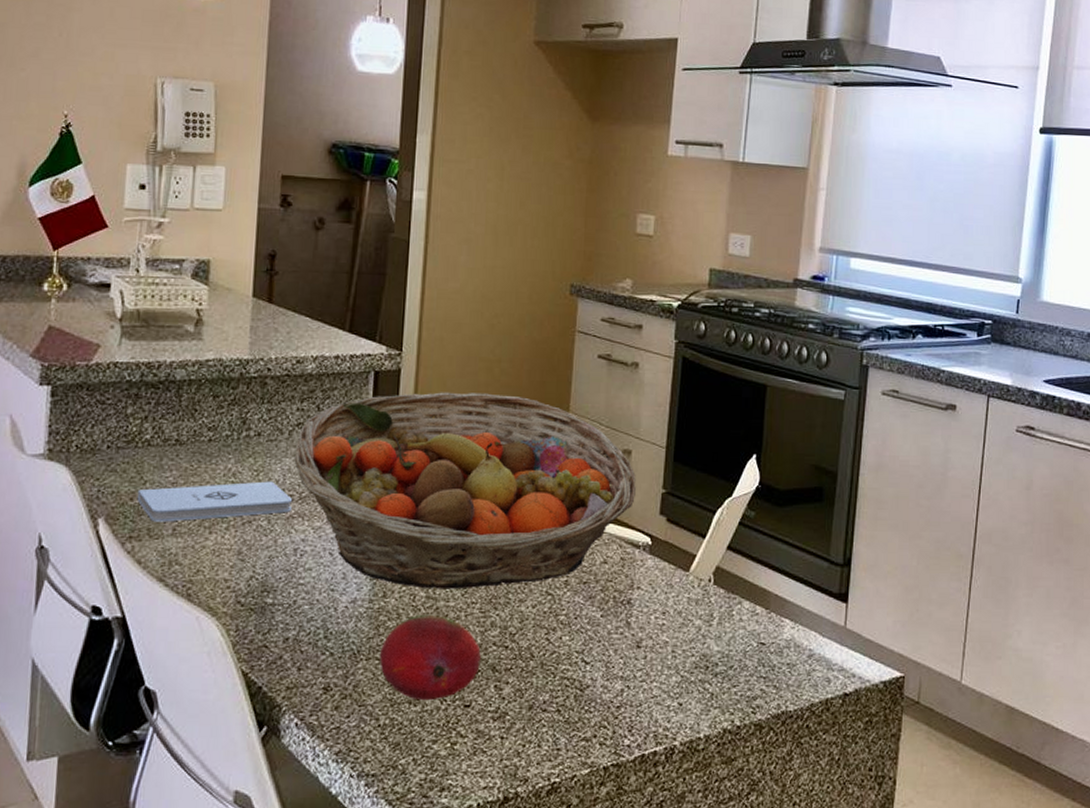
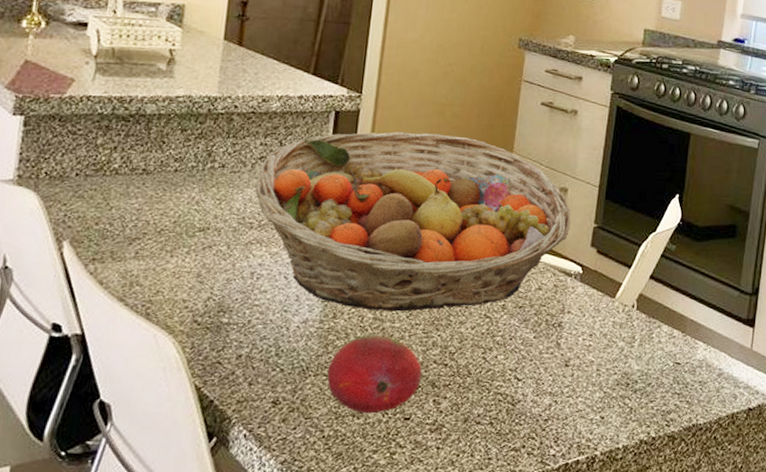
notepad: present [137,481,293,522] -> none [102,209,253,246]

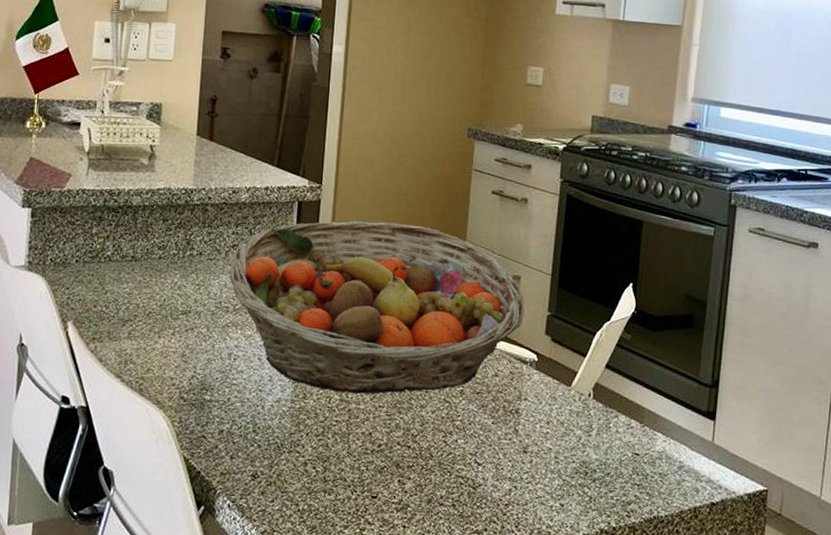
fruit: present [327,334,422,414] -> none [300,415,387,491]

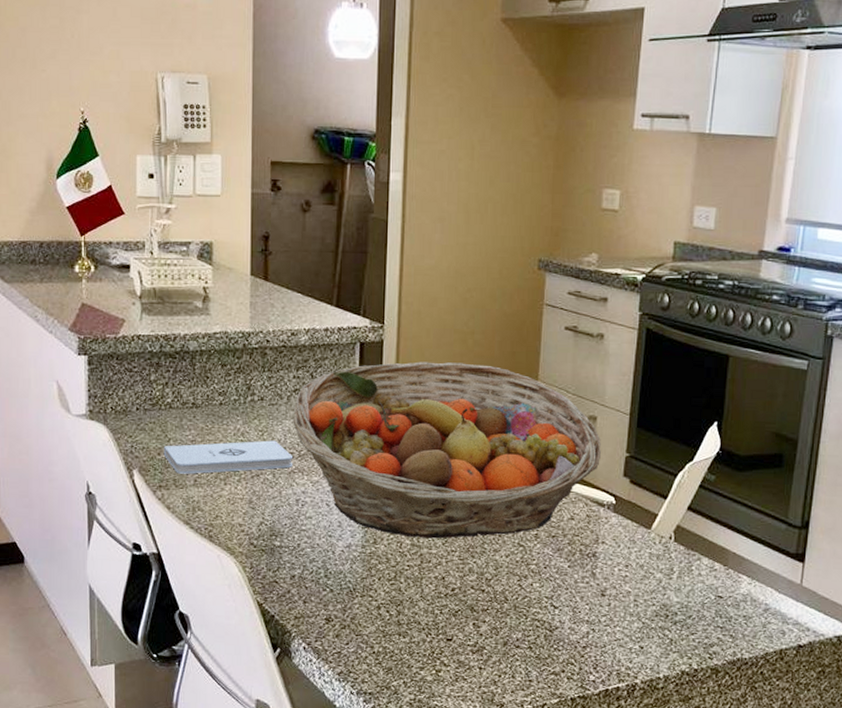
notepad: none [99,294,228,327] -> present [163,440,294,474]

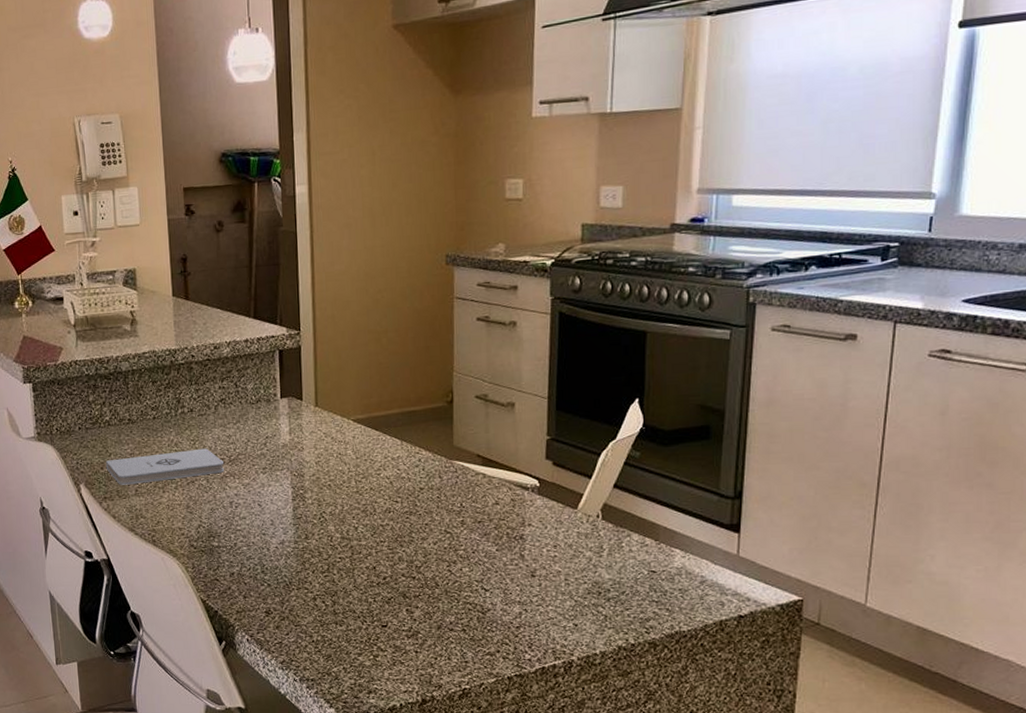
fruit basket: present [293,361,601,539] -> none [221,361,521,531]

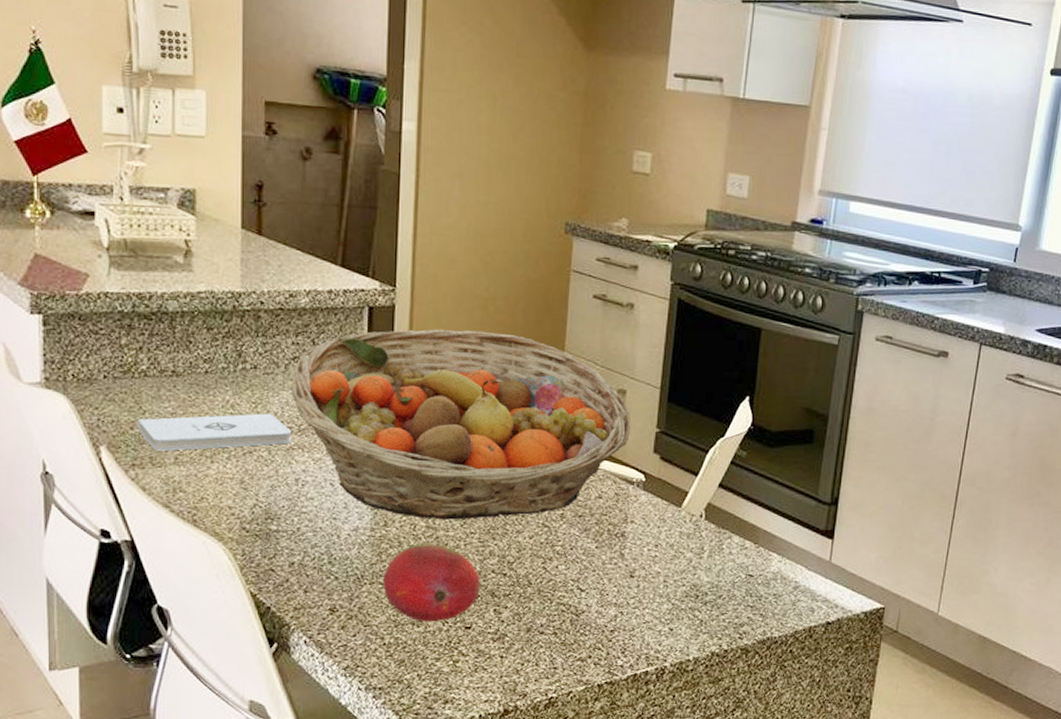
fruit basket: none [221,361,521,531] -> present [291,329,631,520]
fruit: none [308,552,393,622] -> present [383,543,480,622]

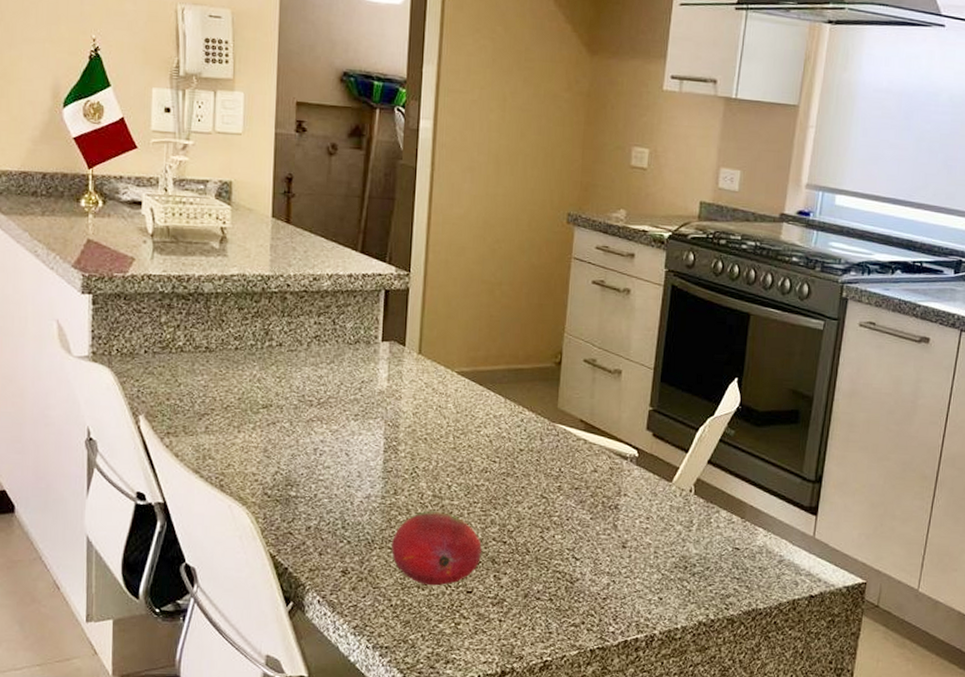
notepad: present [137,413,292,451] -> none [173,387,312,421]
fruit basket: present [291,329,631,520] -> none [313,311,625,490]

